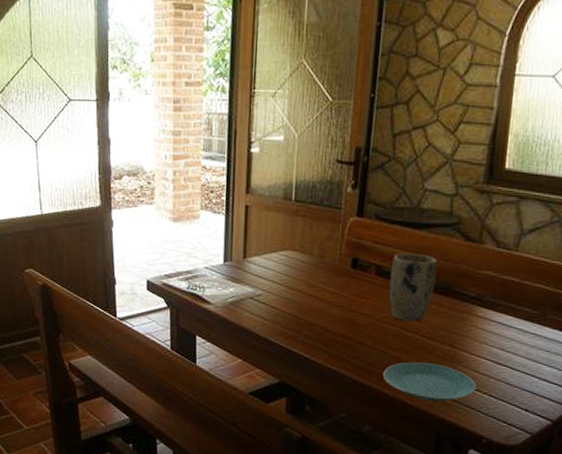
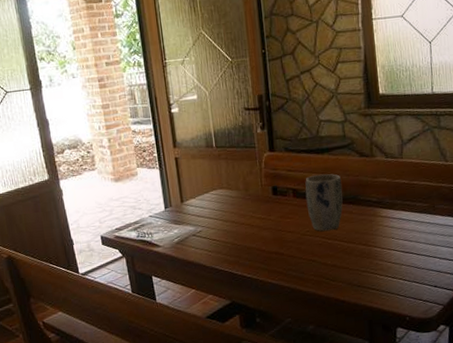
plate: present [382,362,476,402] -> none [315,262,392,295]

